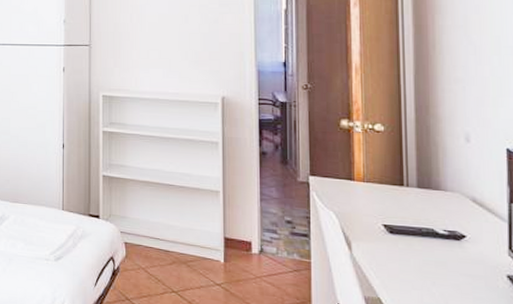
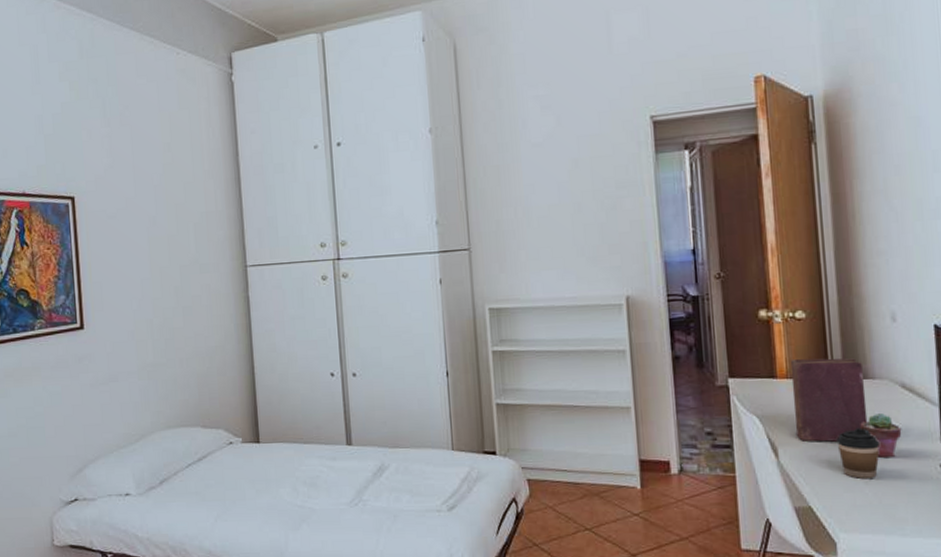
book: none [367,166,438,243] -> present [790,358,868,442]
coffee cup: none [407,233,449,280] -> present [836,427,881,479]
potted succulent: none [431,222,471,264] -> present [860,413,902,459]

